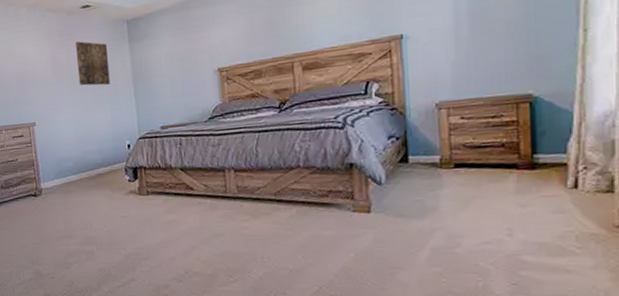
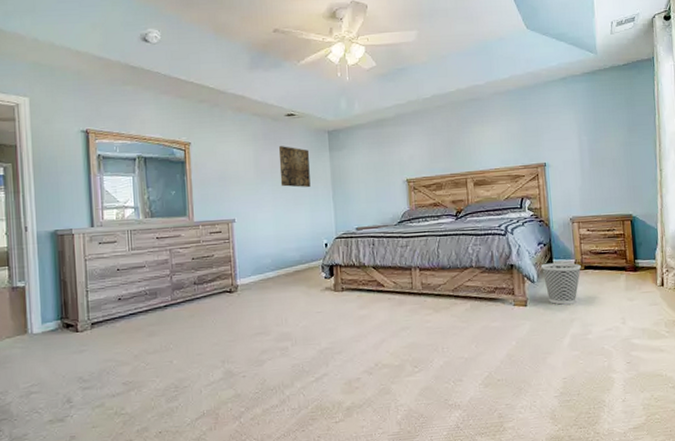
wastebasket: none [391,159,449,212] -> present [540,262,581,305]

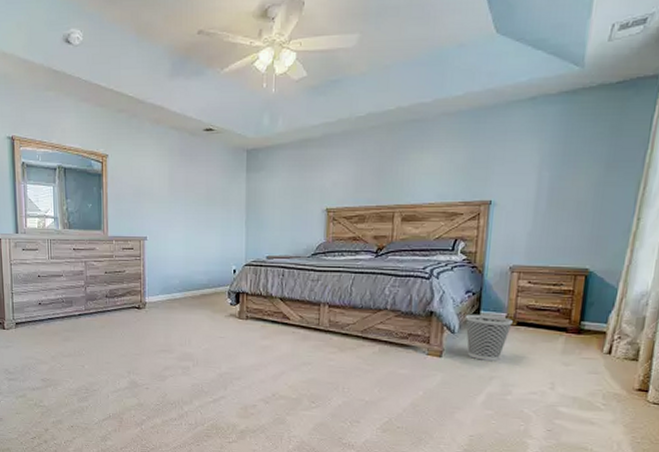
wall art: present [279,146,311,188] -> none [193,164,224,209]

